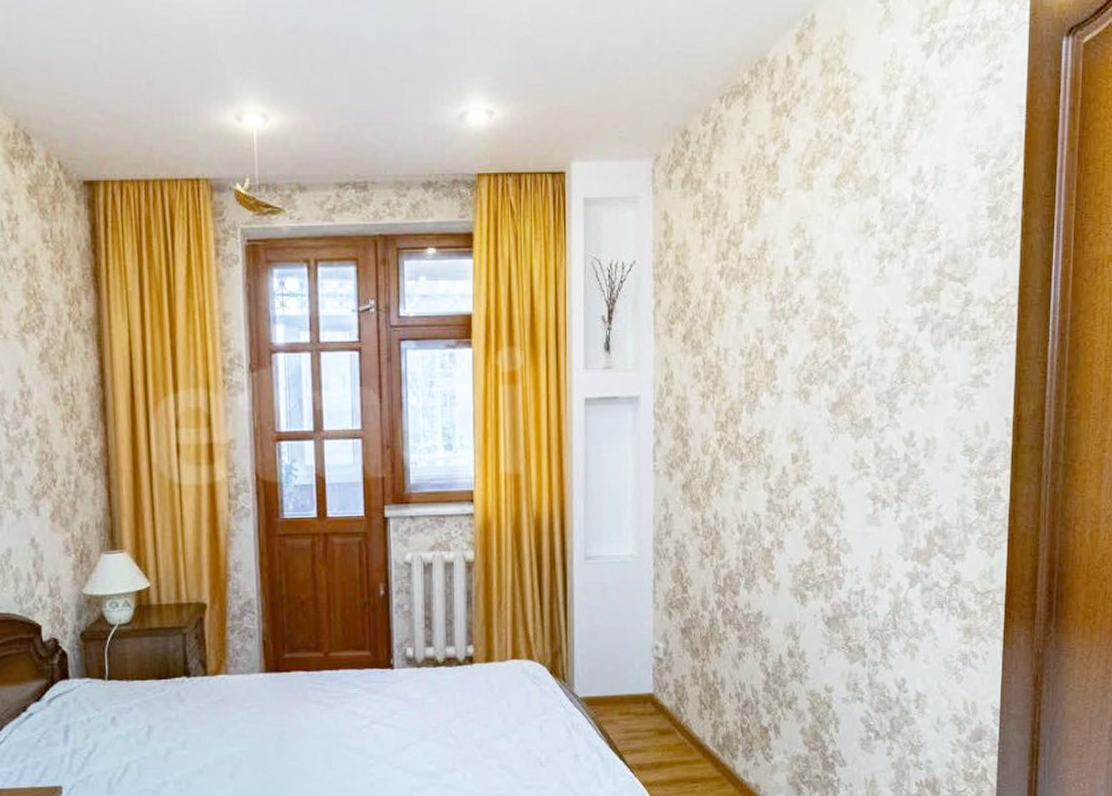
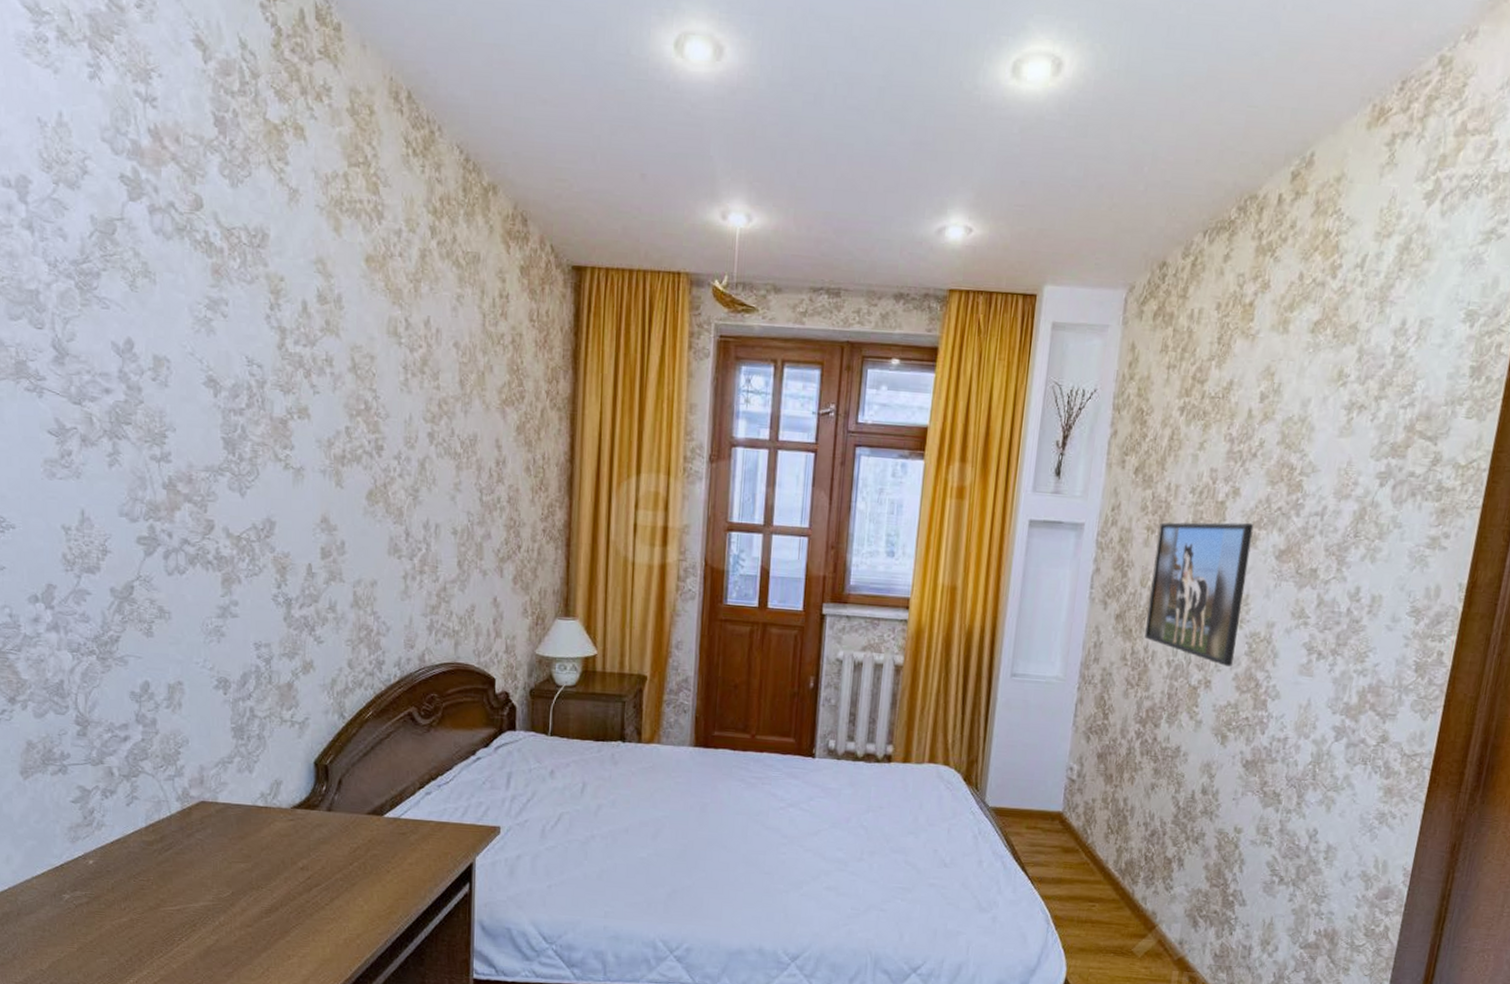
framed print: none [713,379,805,525] -> present [1145,522,1254,667]

